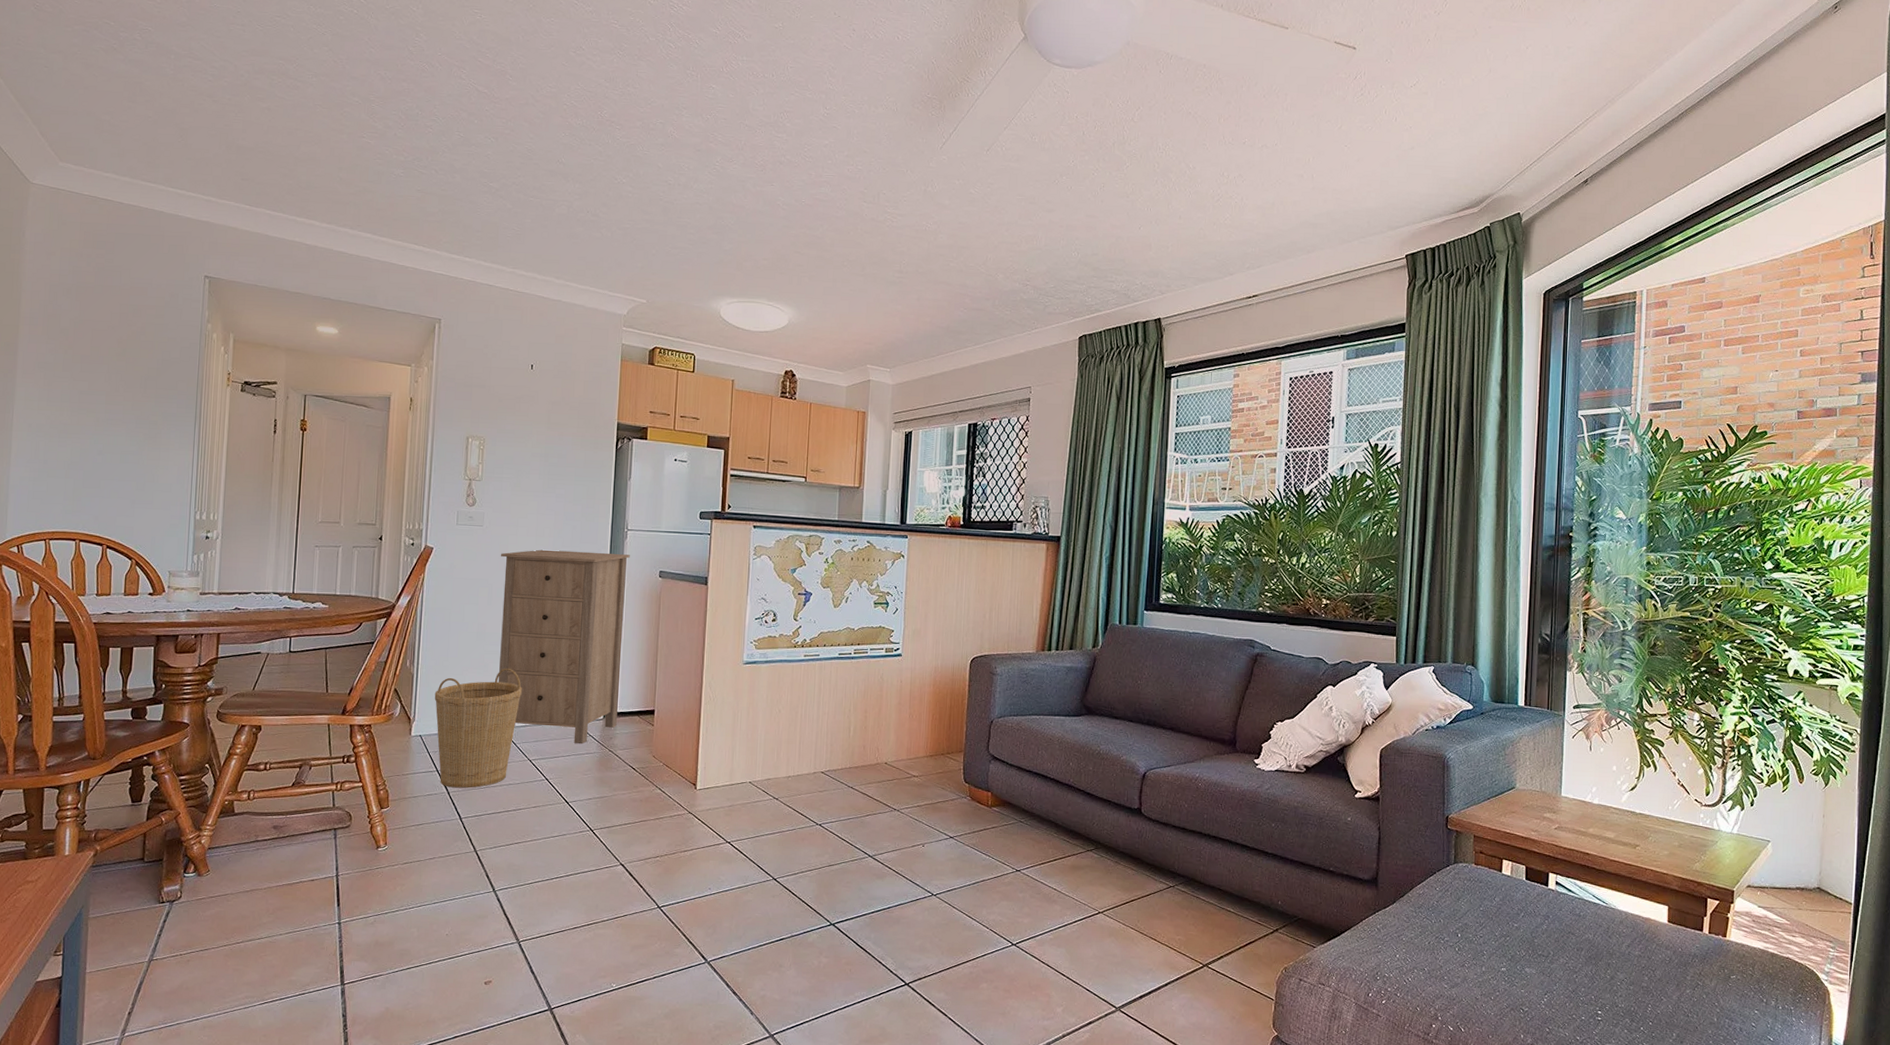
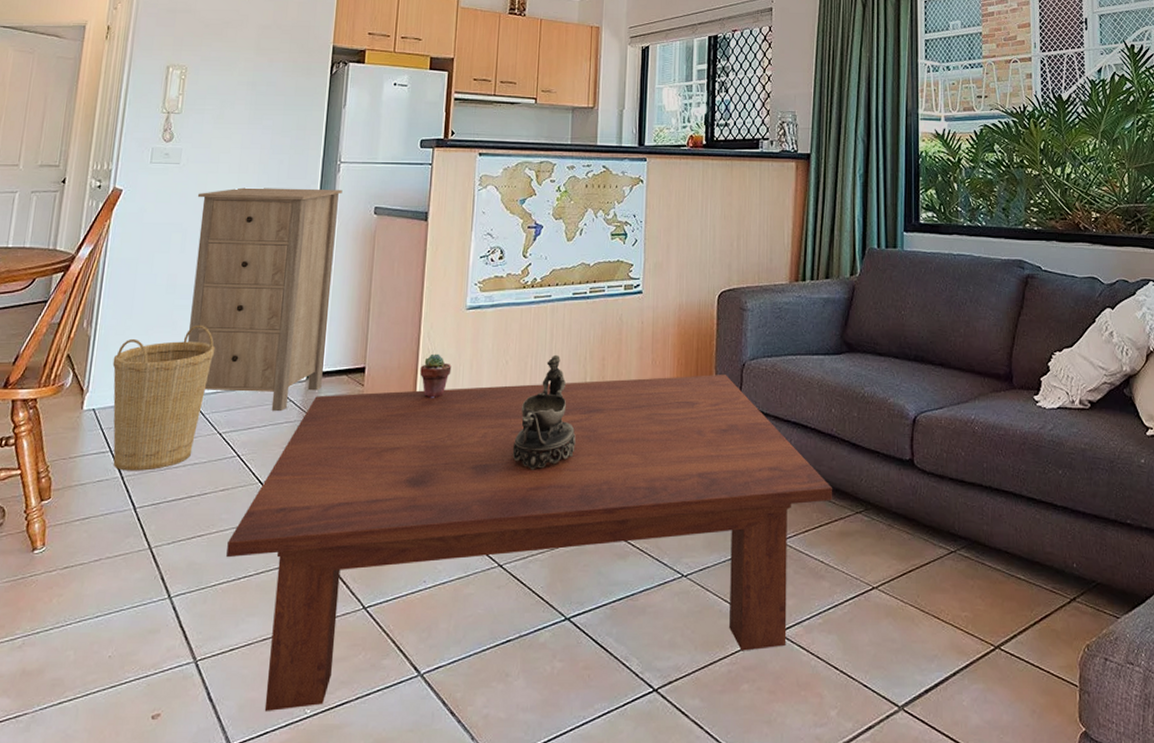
coffee table: none [540,729,1067,984] -> present [226,375,832,711]
potted succulent: none [703,701,731,739] -> present [420,353,452,398]
decorative bowl: none [784,706,841,803] -> present [512,354,576,470]

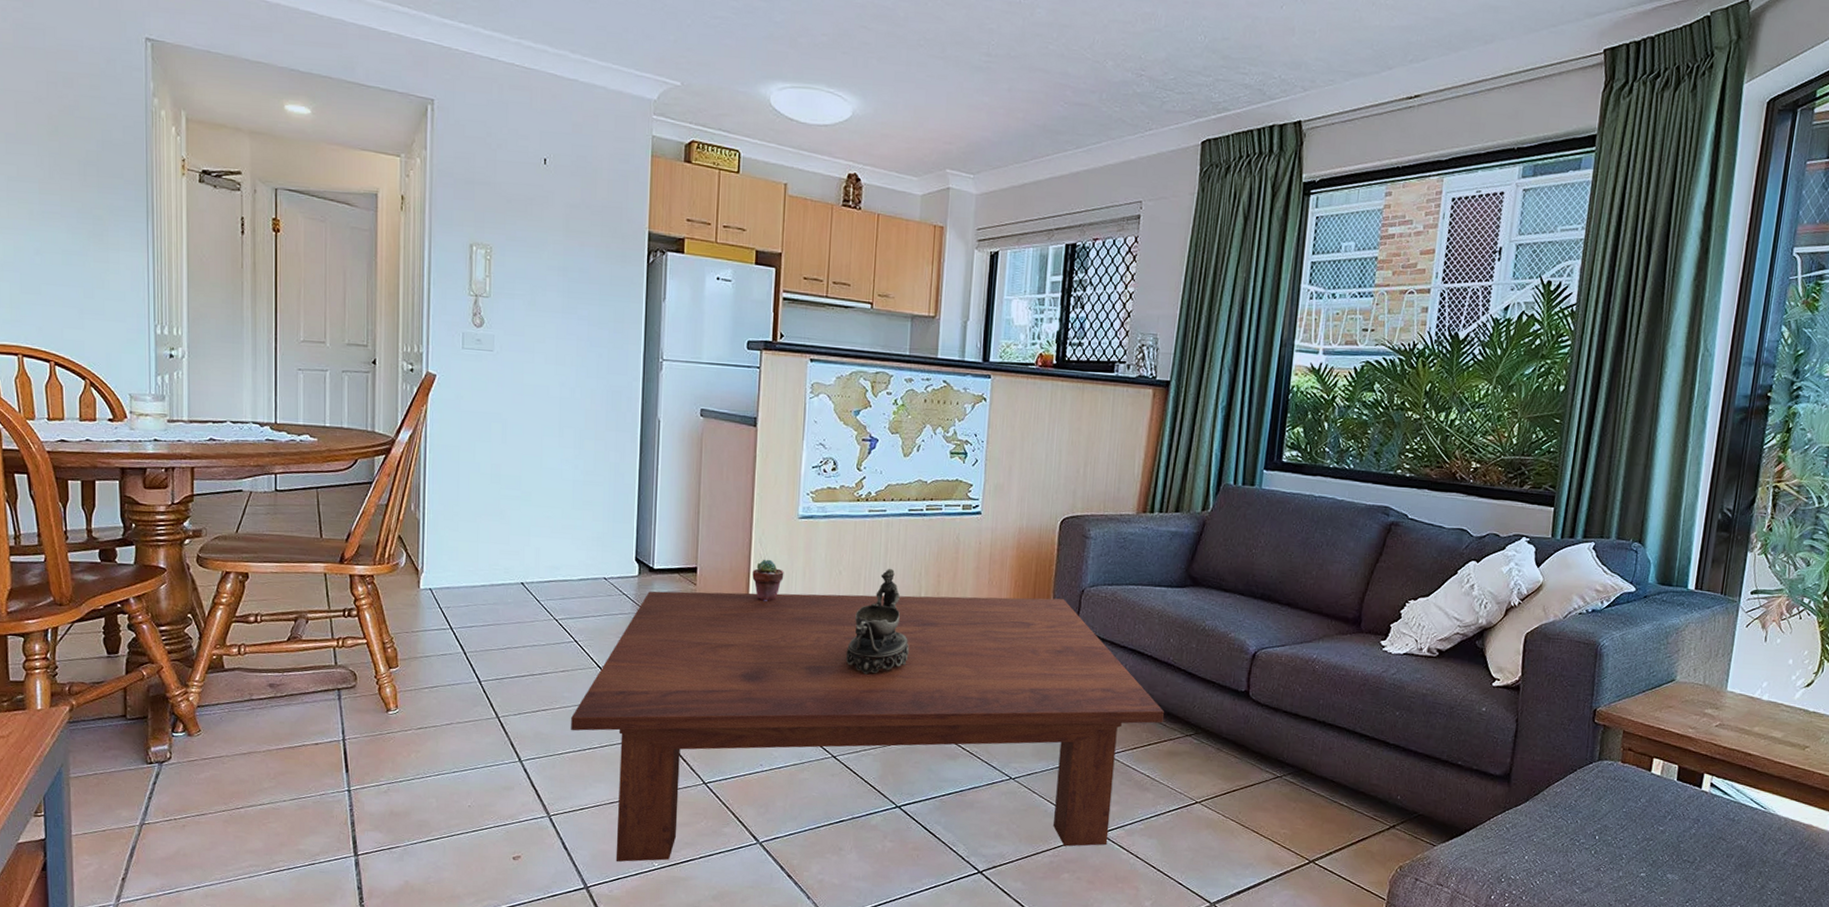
basket: present [112,324,216,471] -> none [444,515,546,649]
storage cabinet: present [187,187,343,412] -> none [514,380,666,604]

